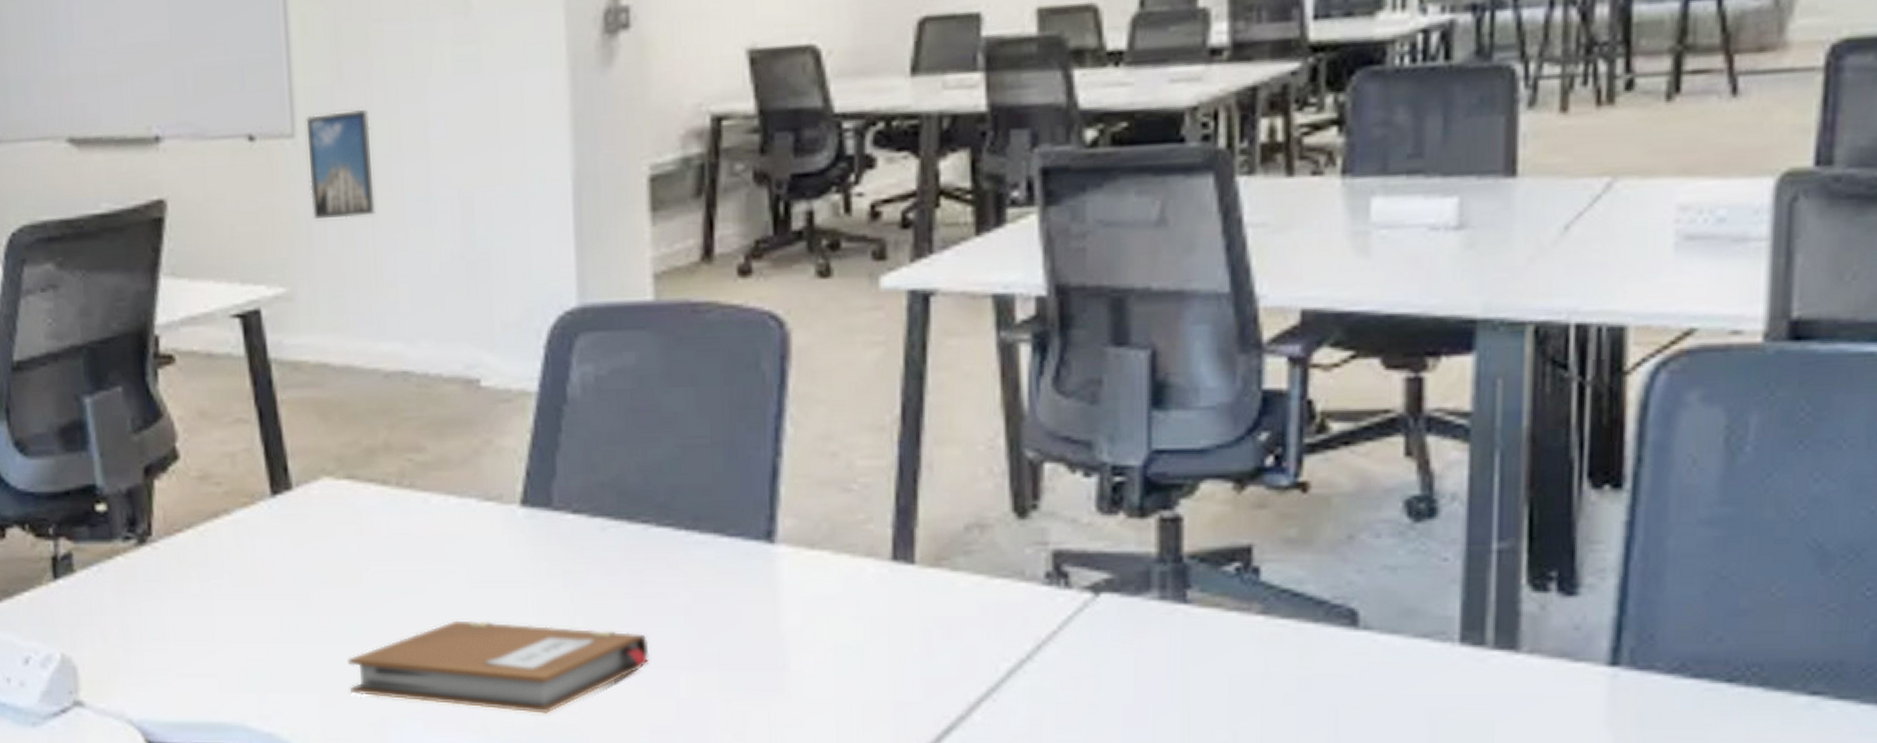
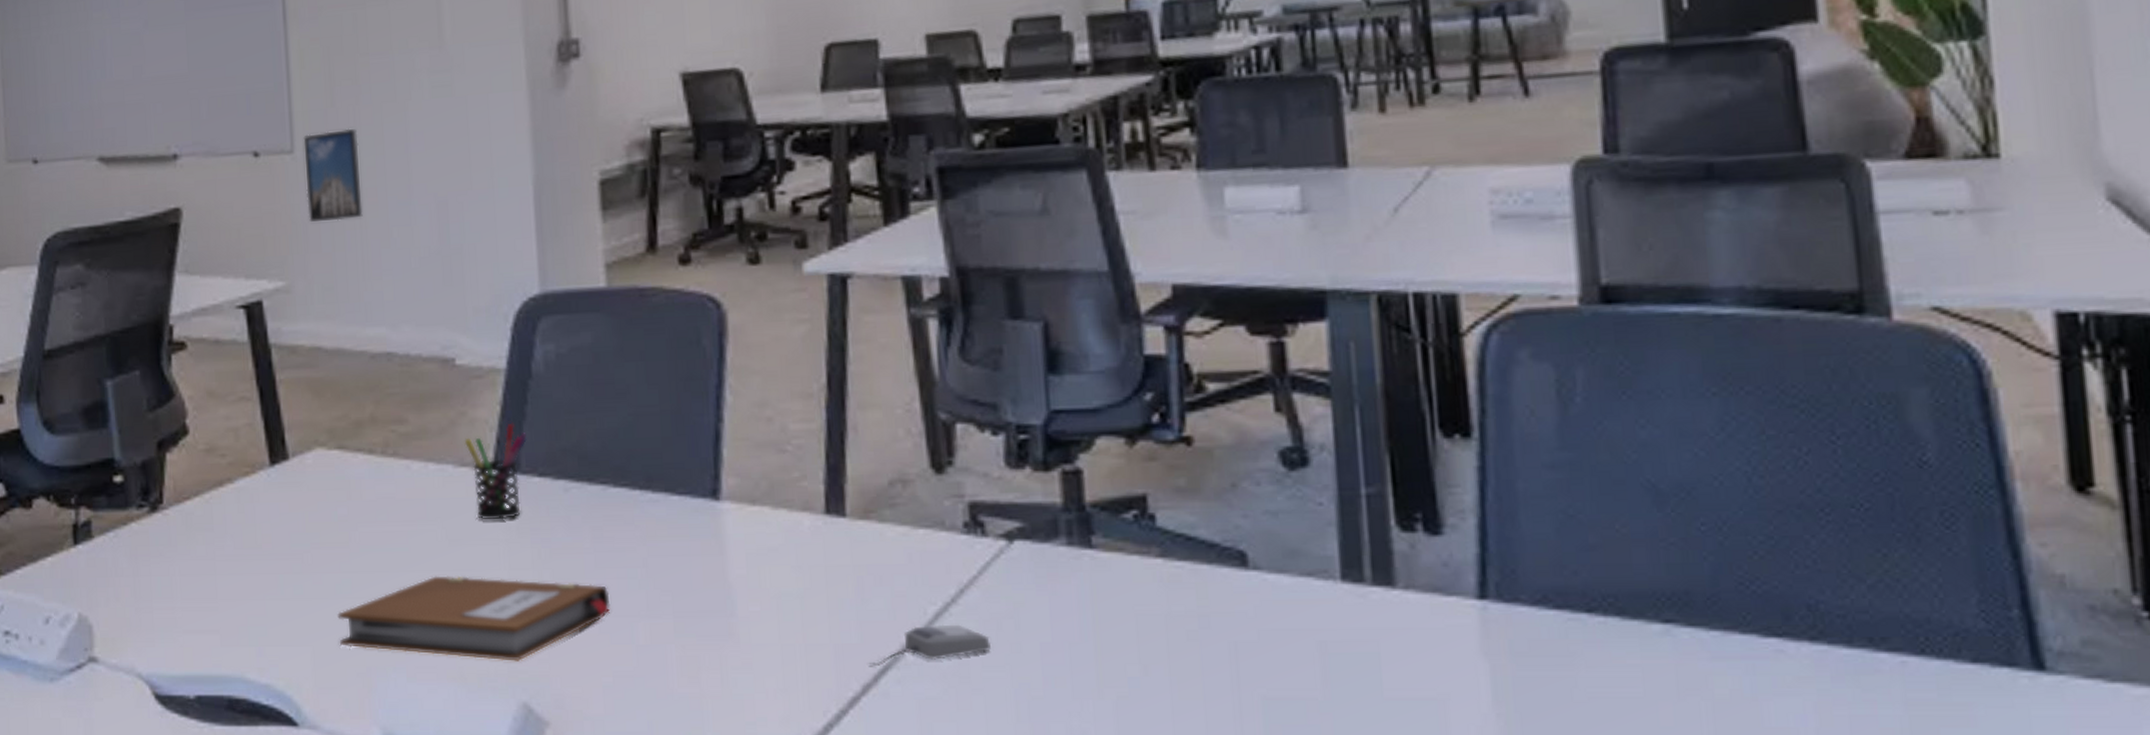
pen holder: none [489,453,561,559] -> present [464,422,528,519]
computer mouse: none [931,682,1067,727] -> present [868,624,991,667]

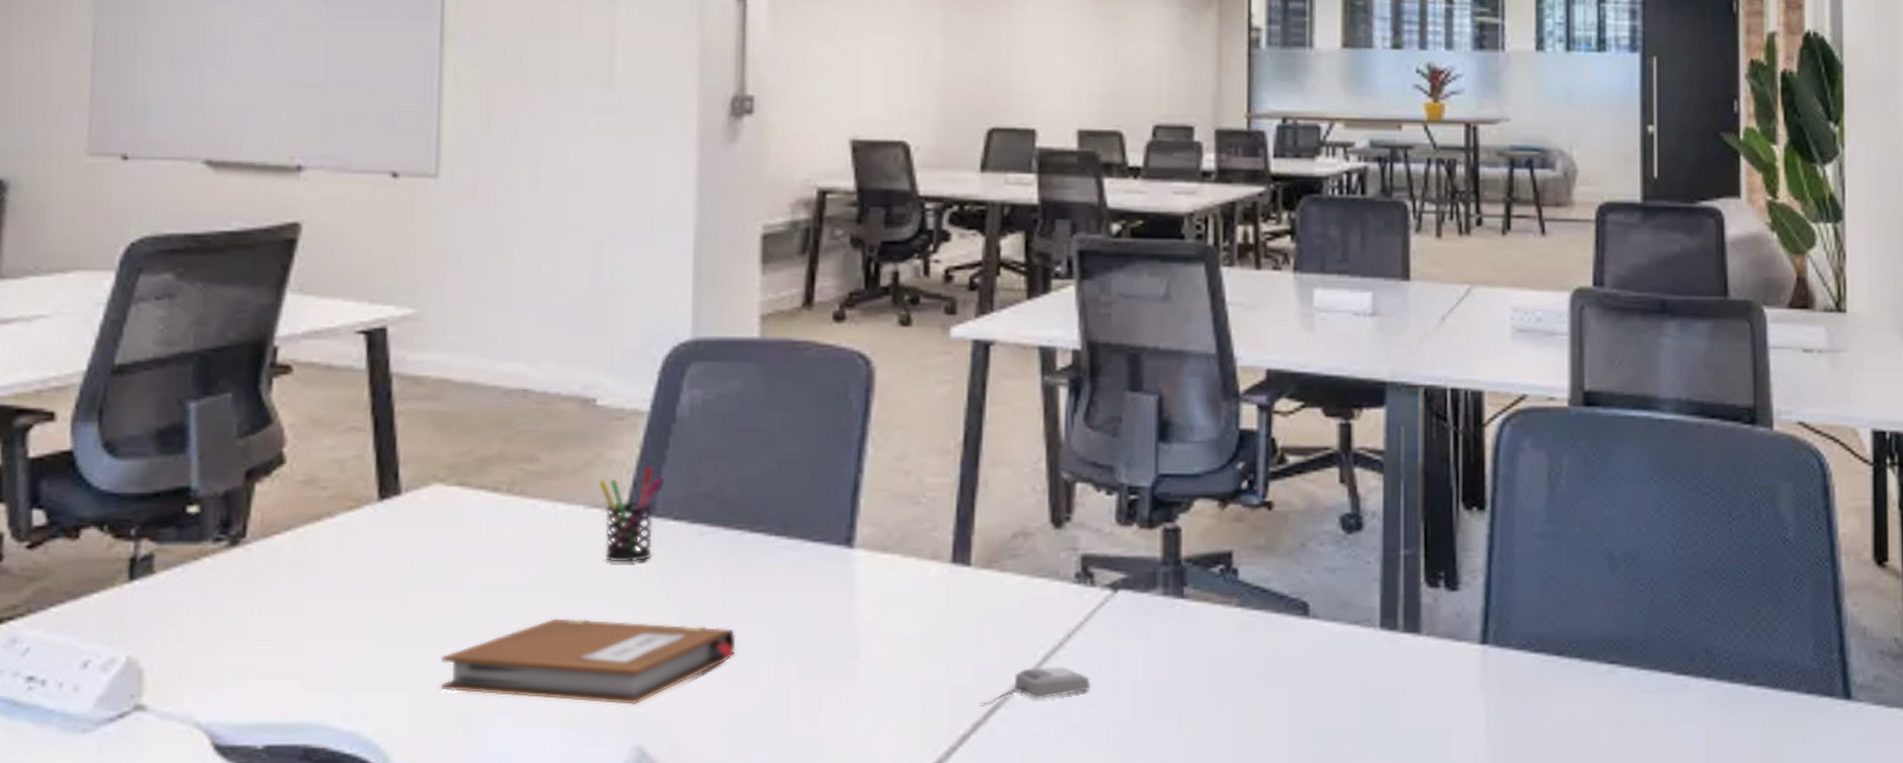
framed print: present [303,128,363,223] -> none [448,158,512,251]

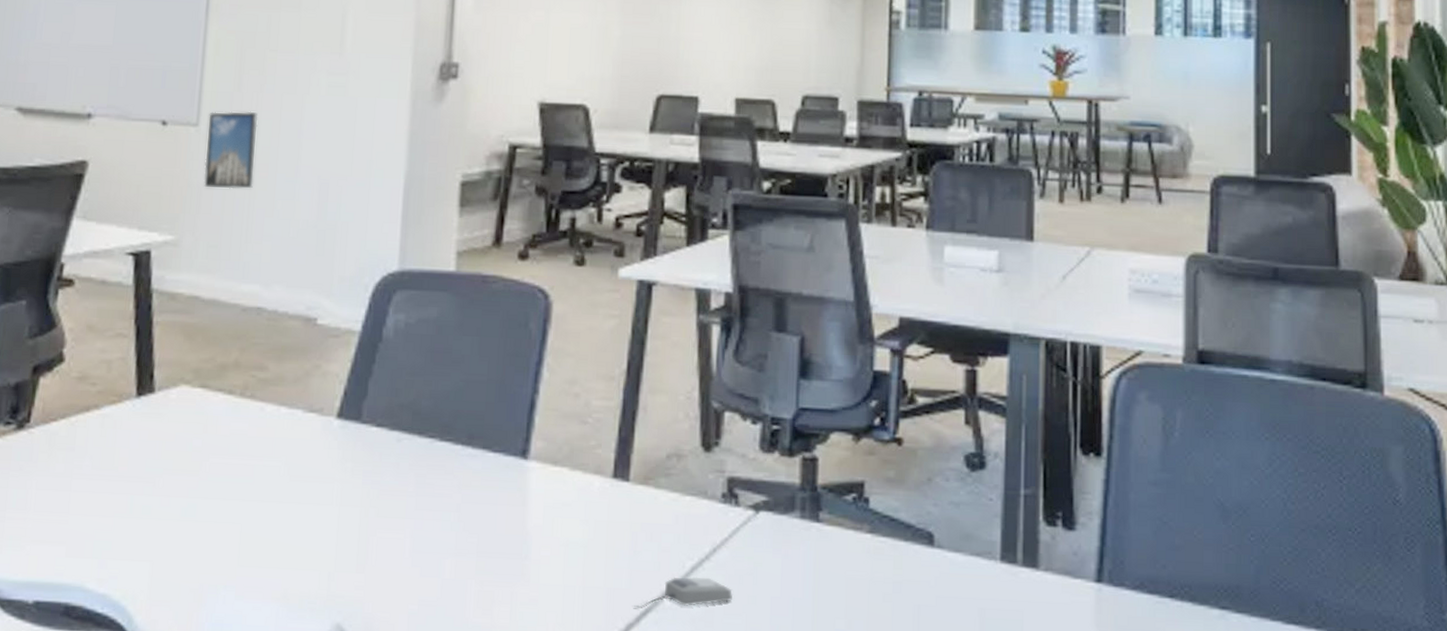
notebook: present [441,618,736,705] -> none [178,506,425,587]
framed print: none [448,158,512,251] -> present [204,111,258,189]
pen holder: present [598,465,666,561] -> none [315,378,372,461]

